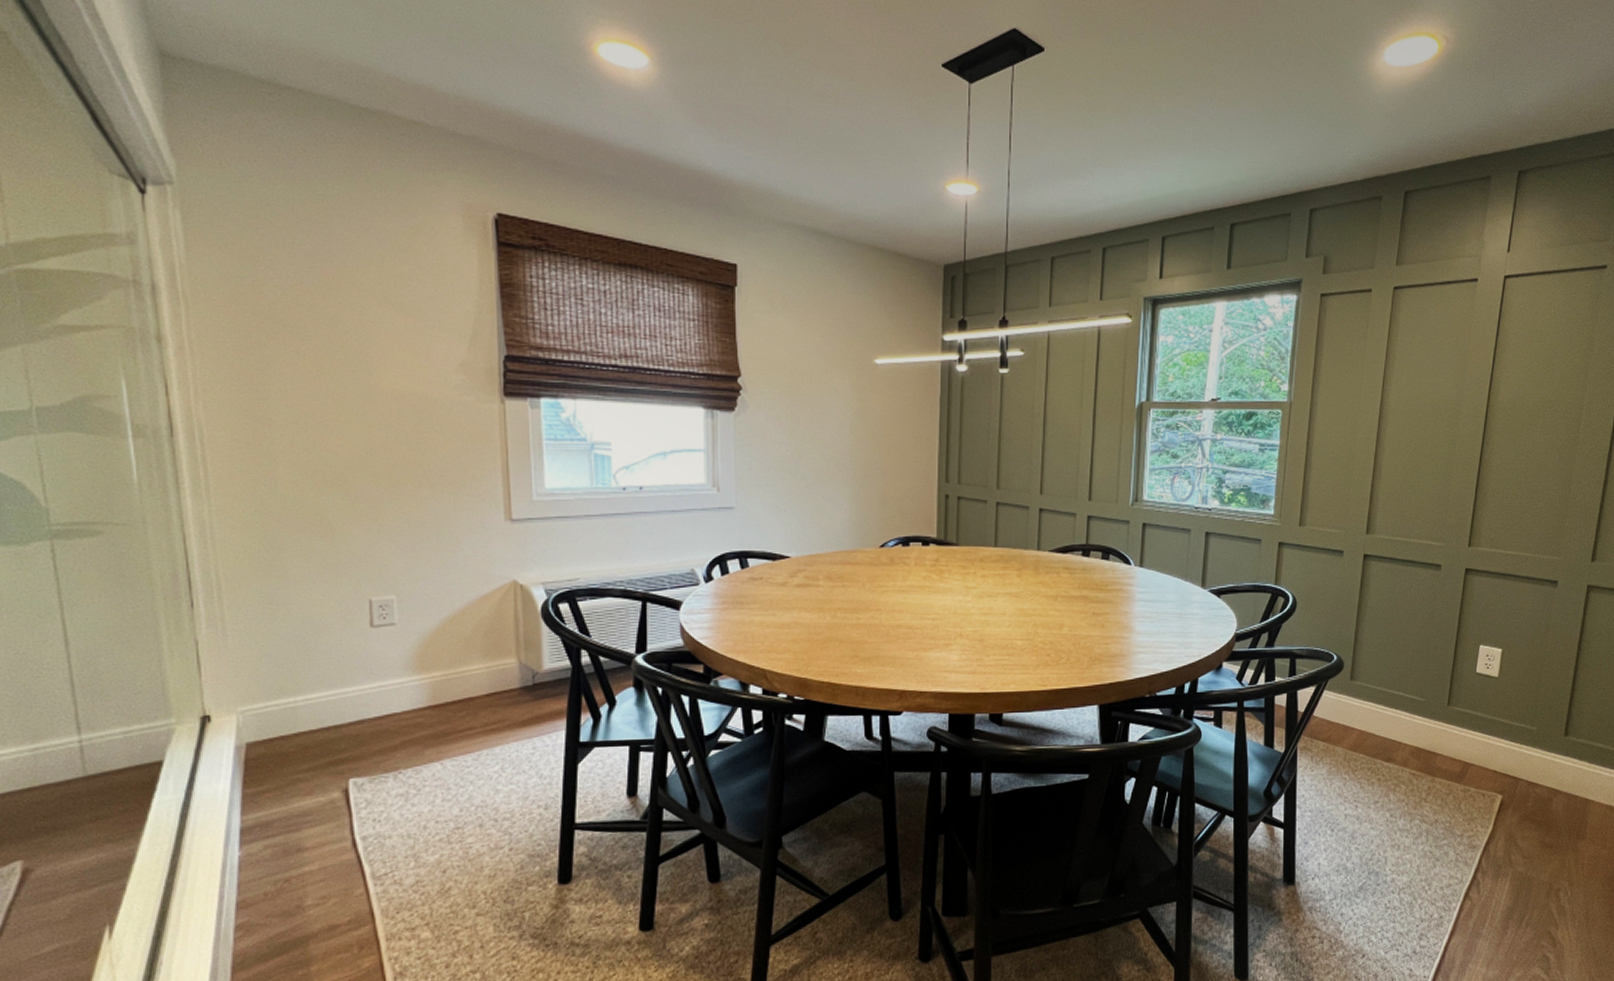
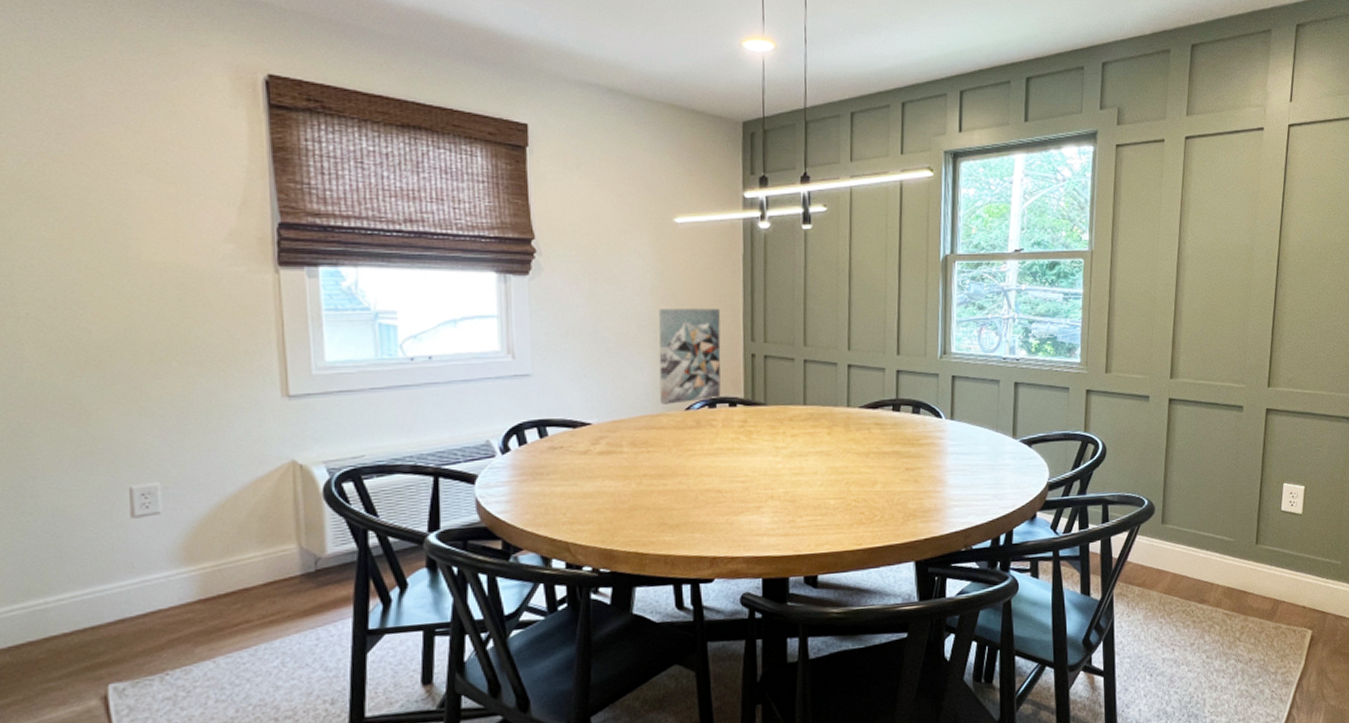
wall art: none [856,448,916,541] -> present [659,308,721,405]

